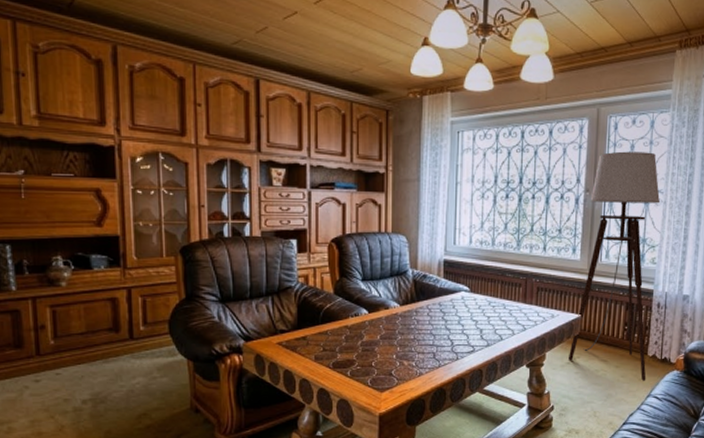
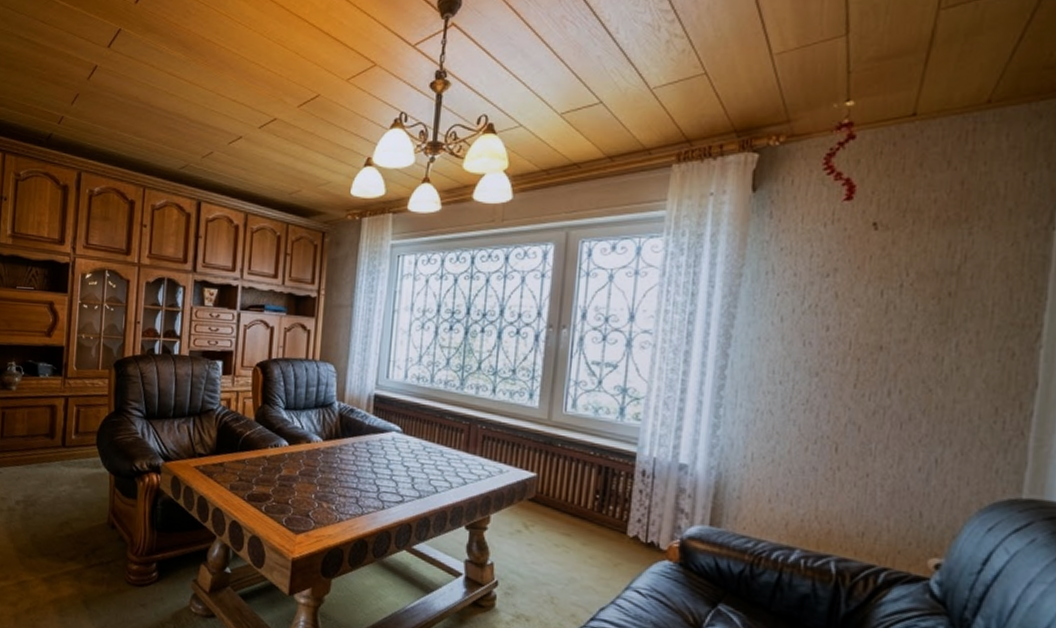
floor lamp: present [569,151,661,381] -> none [520,282,649,568]

